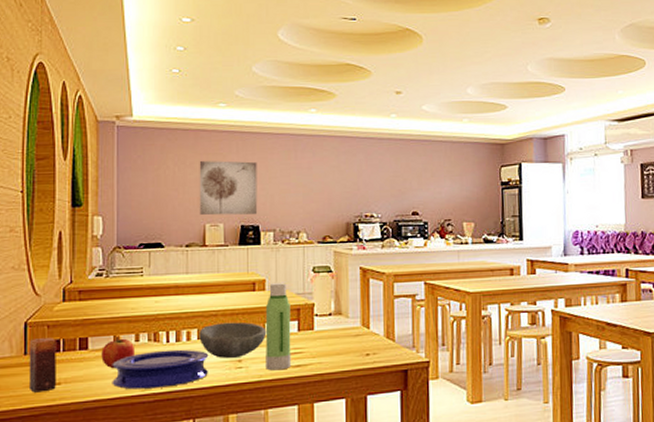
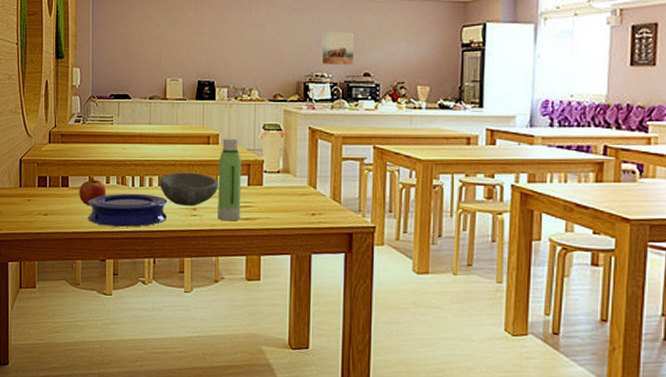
candle: present [28,338,57,393] -> none [23,174,45,221]
wall art: present [199,161,258,216] -> none [161,18,214,71]
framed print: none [369,172,403,206] -> present [321,31,355,66]

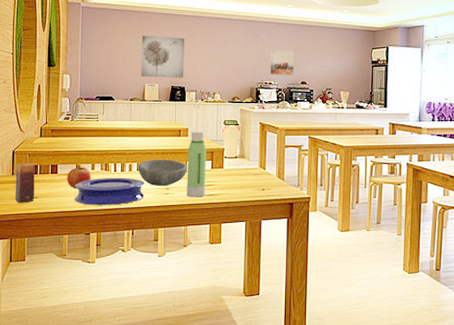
candle: none [23,174,45,221] -> present [15,163,35,203]
wall art: none [161,18,214,71] -> present [141,36,185,79]

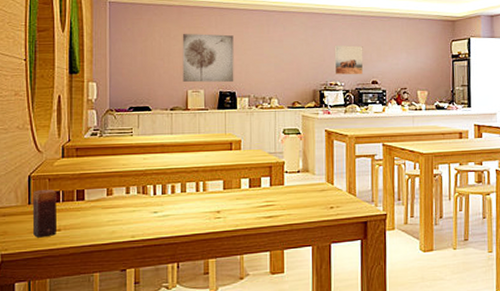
apple: present [67,166,92,189] -> none [96,189,126,218]
plate: present [74,177,145,205] -> none [105,201,191,236]
bowl: present [138,159,188,187] -> none [182,177,242,210]
water bottle: present [187,131,206,197] -> none [241,143,264,221]

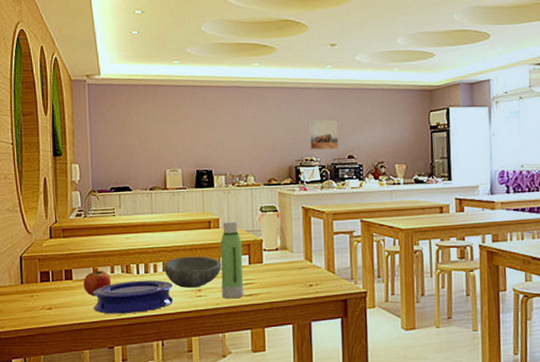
candle: present [32,190,58,238] -> none [24,269,49,316]
apple: none [96,189,126,218] -> present [83,269,112,297]
plate: none [105,201,191,236] -> present [92,280,173,314]
wall art: present [182,34,234,83] -> none [158,112,211,162]
bowl: none [182,177,242,210] -> present [164,256,222,289]
water bottle: none [241,143,264,221] -> present [220,221,244,299]

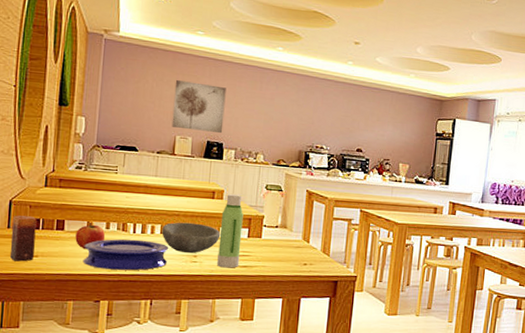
candle: none [24,269,49,316] -> present [10,215,37,262]
wall art: none [158,112,211,162] -> present [171,80,226,134]
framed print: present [308,119,339,150] -> none [321,110,352,142]

